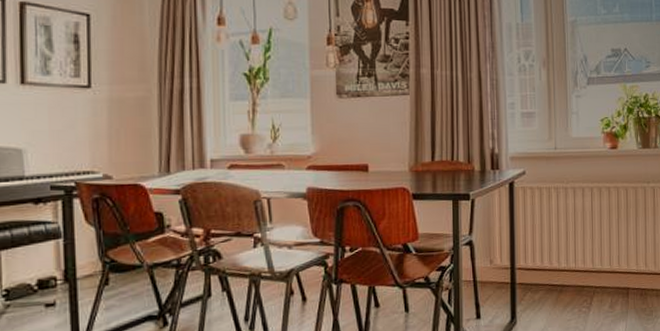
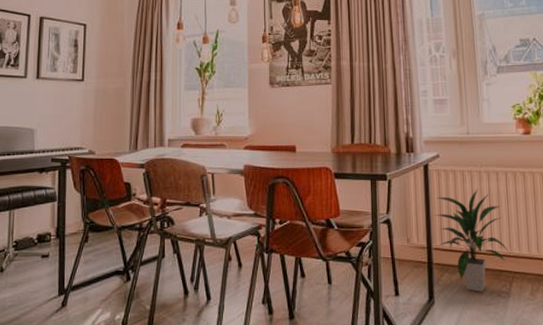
indoor plant: none [519,206,592,309] -> present [434,189,509,292]

